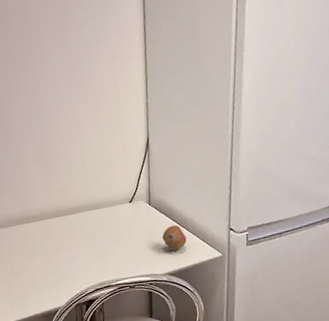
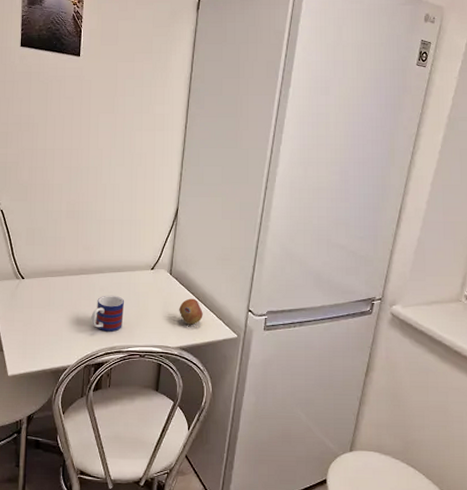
mug: none [75,232,109,269] -> present [91,295,125,332]

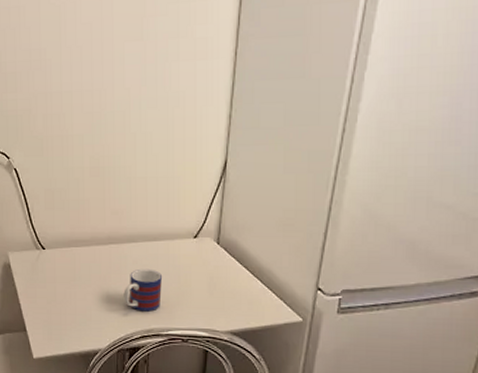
fruit: present [179,298,203,325] -> none [229,273,259,305]

